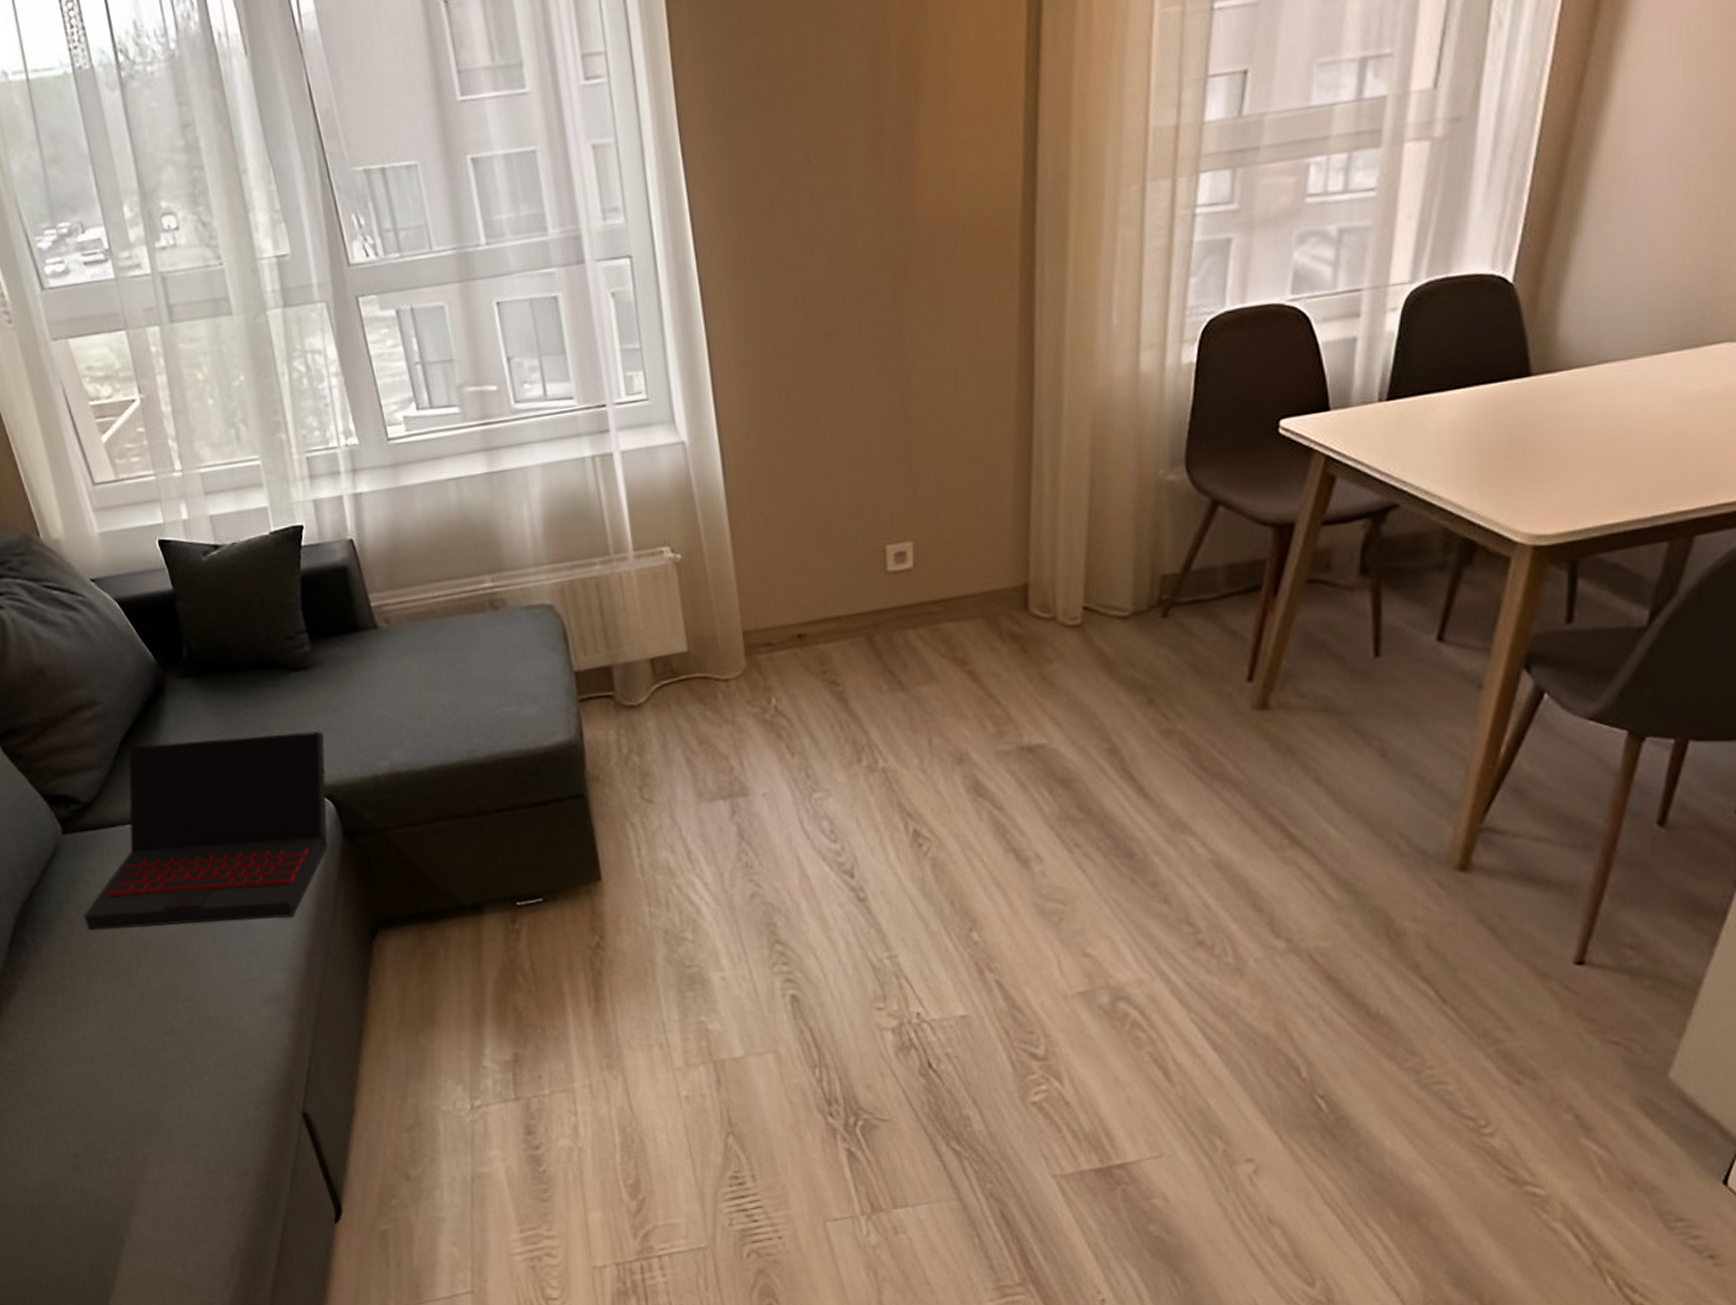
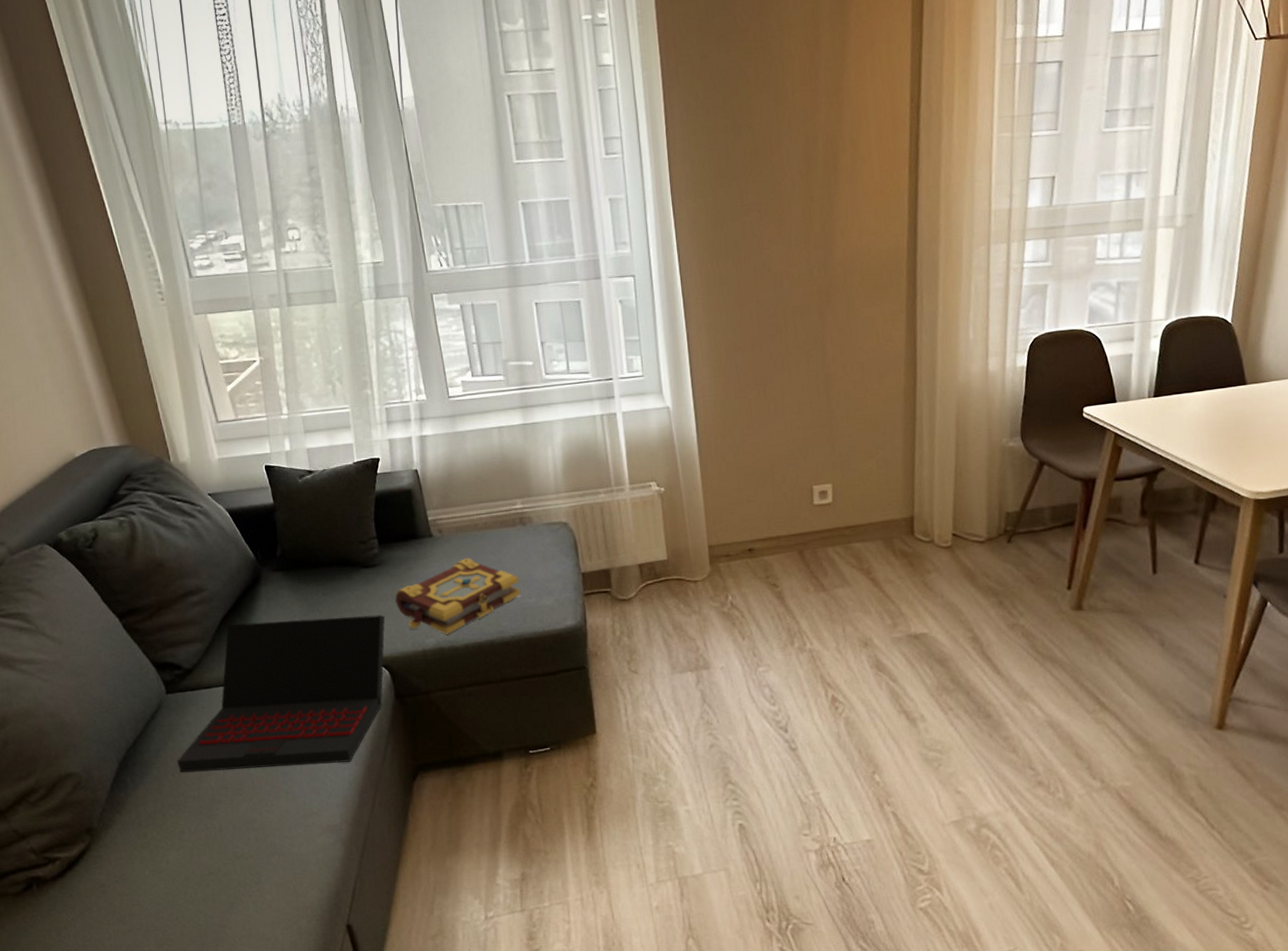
book: none [335,655,496,755] -> present [395,558,521,634]

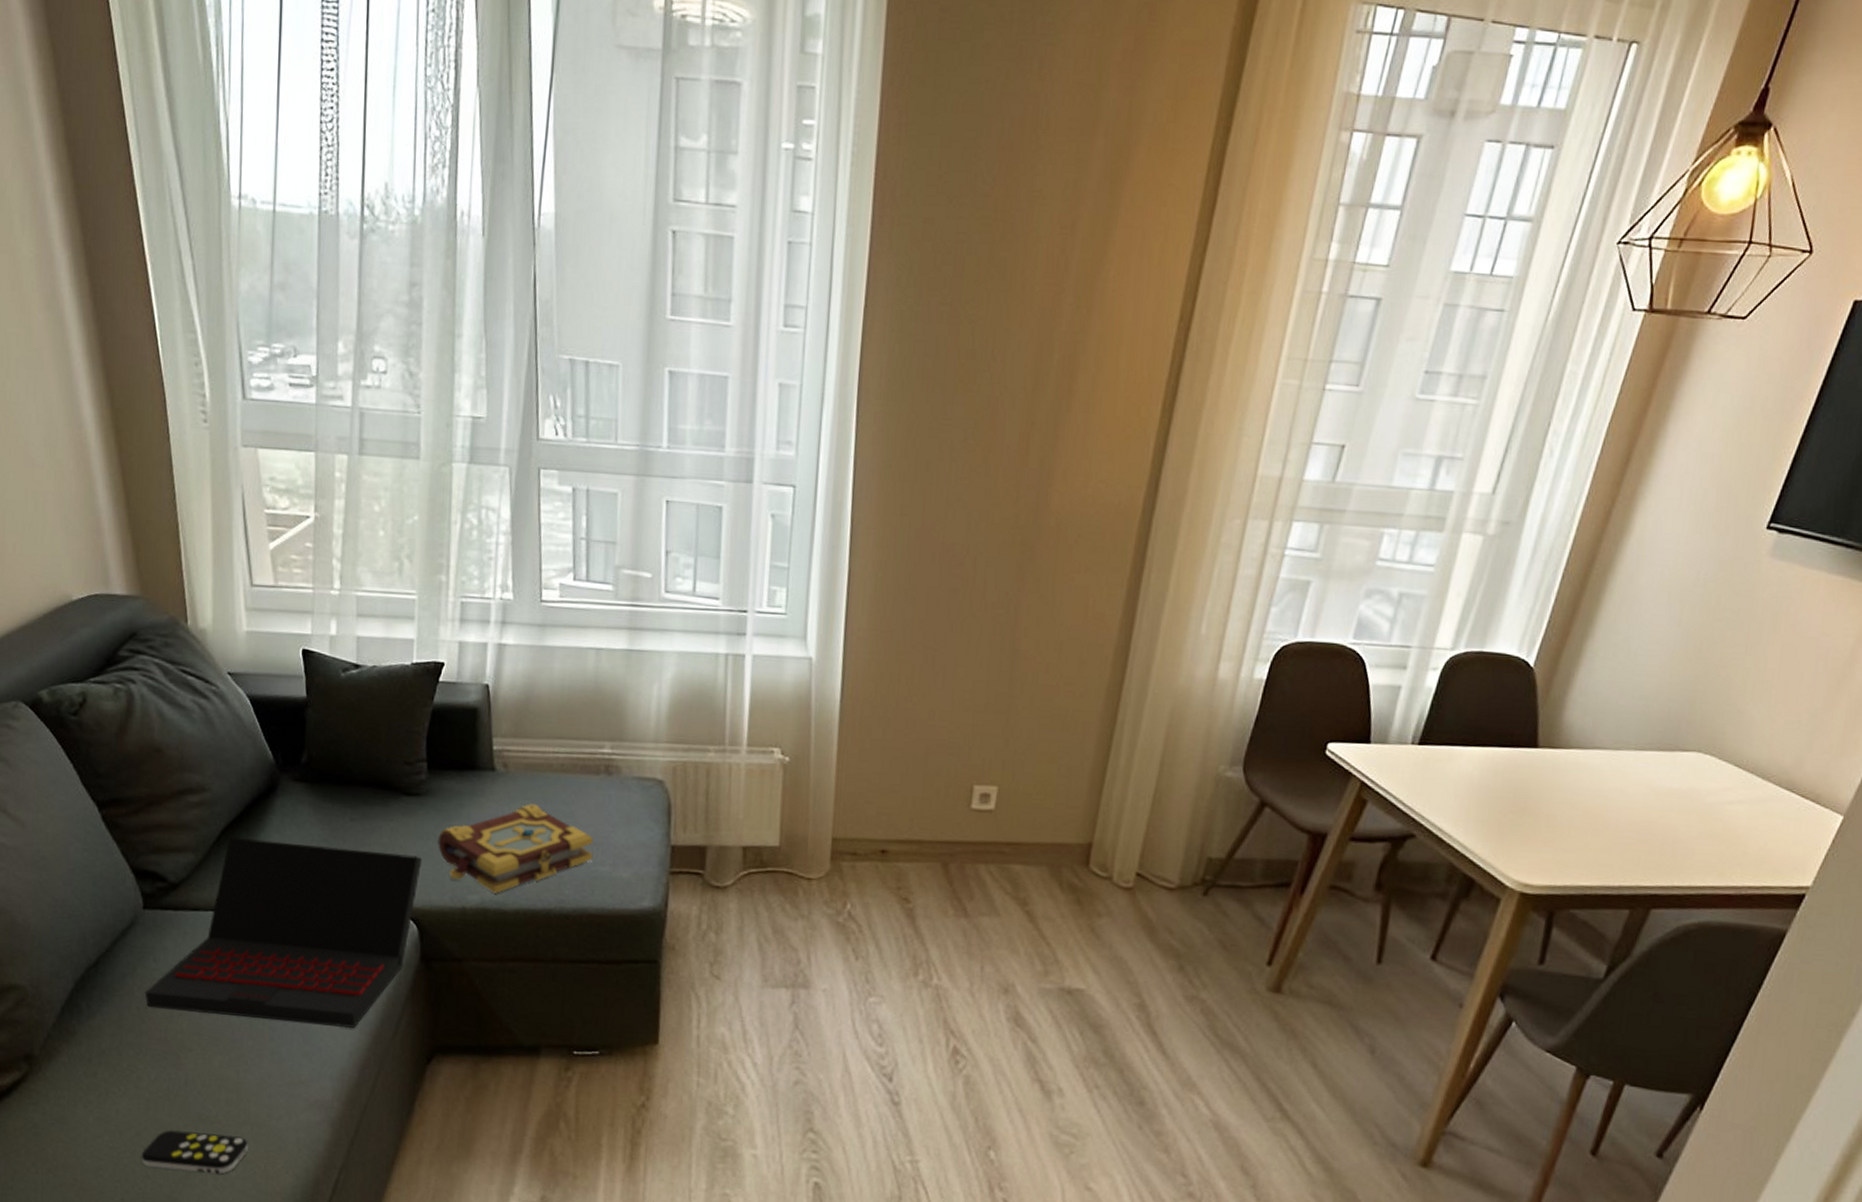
remote control: none [192,866,279,904] -> present [141,1130,248,1174]

